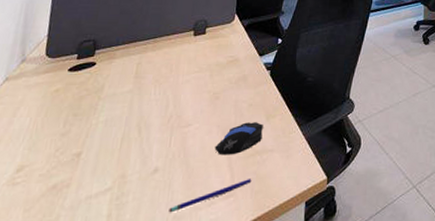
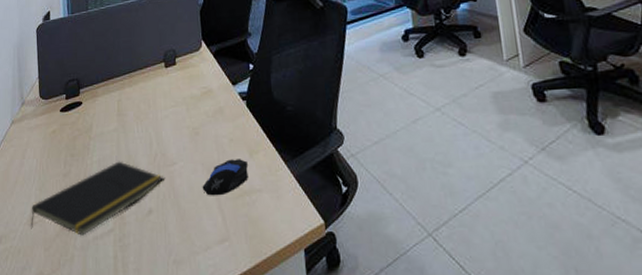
notepad: none [9,121,178,195] -> present [30,161,165,236]
pen: present [168,179,252,213] -> none [168,222,244,257]

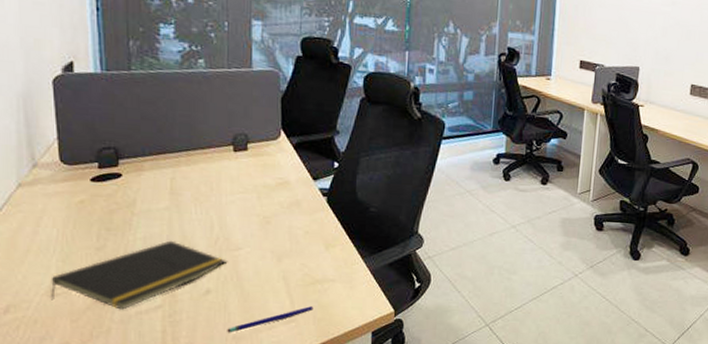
pen: none [168,222,244,257] -> present [227,306,314,333]
computer mouse: present [202,159,248,196] -> none [270,250,322,282]

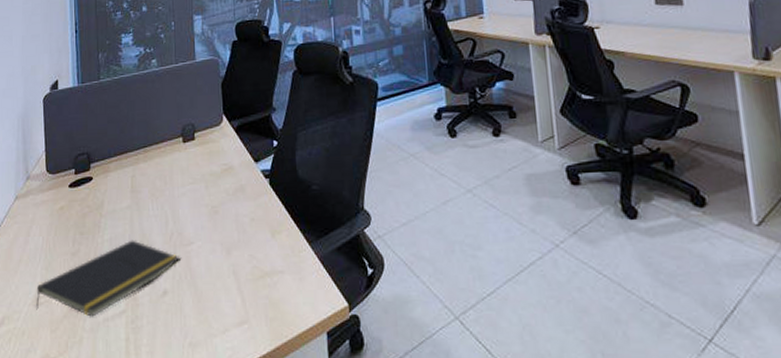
pen: present [227,306,314,333] -> none [183,304,265,339]

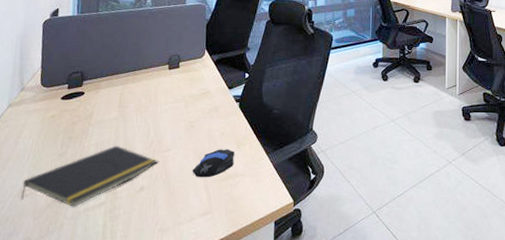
computer mouse: none [221,239,270,277] -> present [192,149,234,178]

